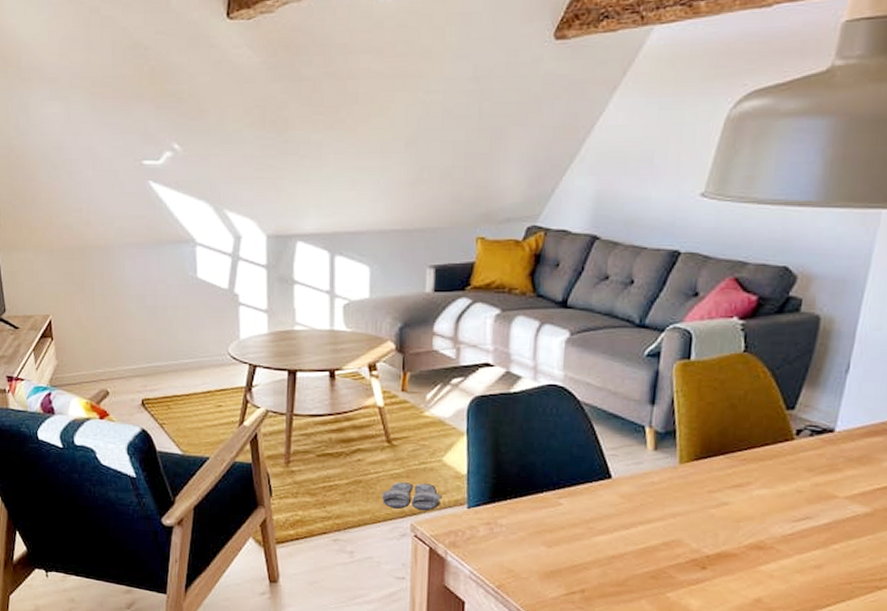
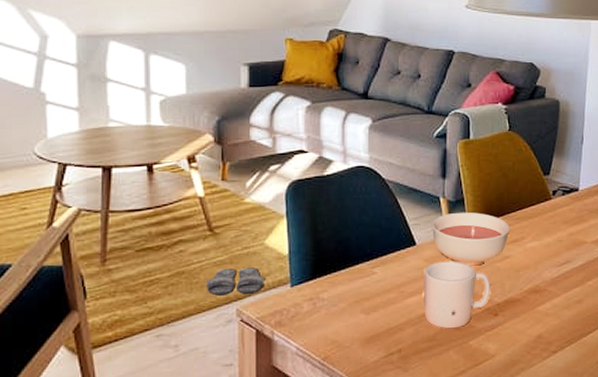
mug: none [615,499,701,577] -> present [424,261,491,329]
bowl: none [632,445,732,510] -> present [432,212,510,266]

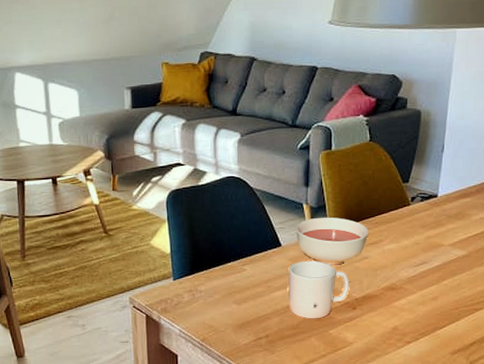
slippers: present [205,267,266,296] -> none [103,264,152,286]

